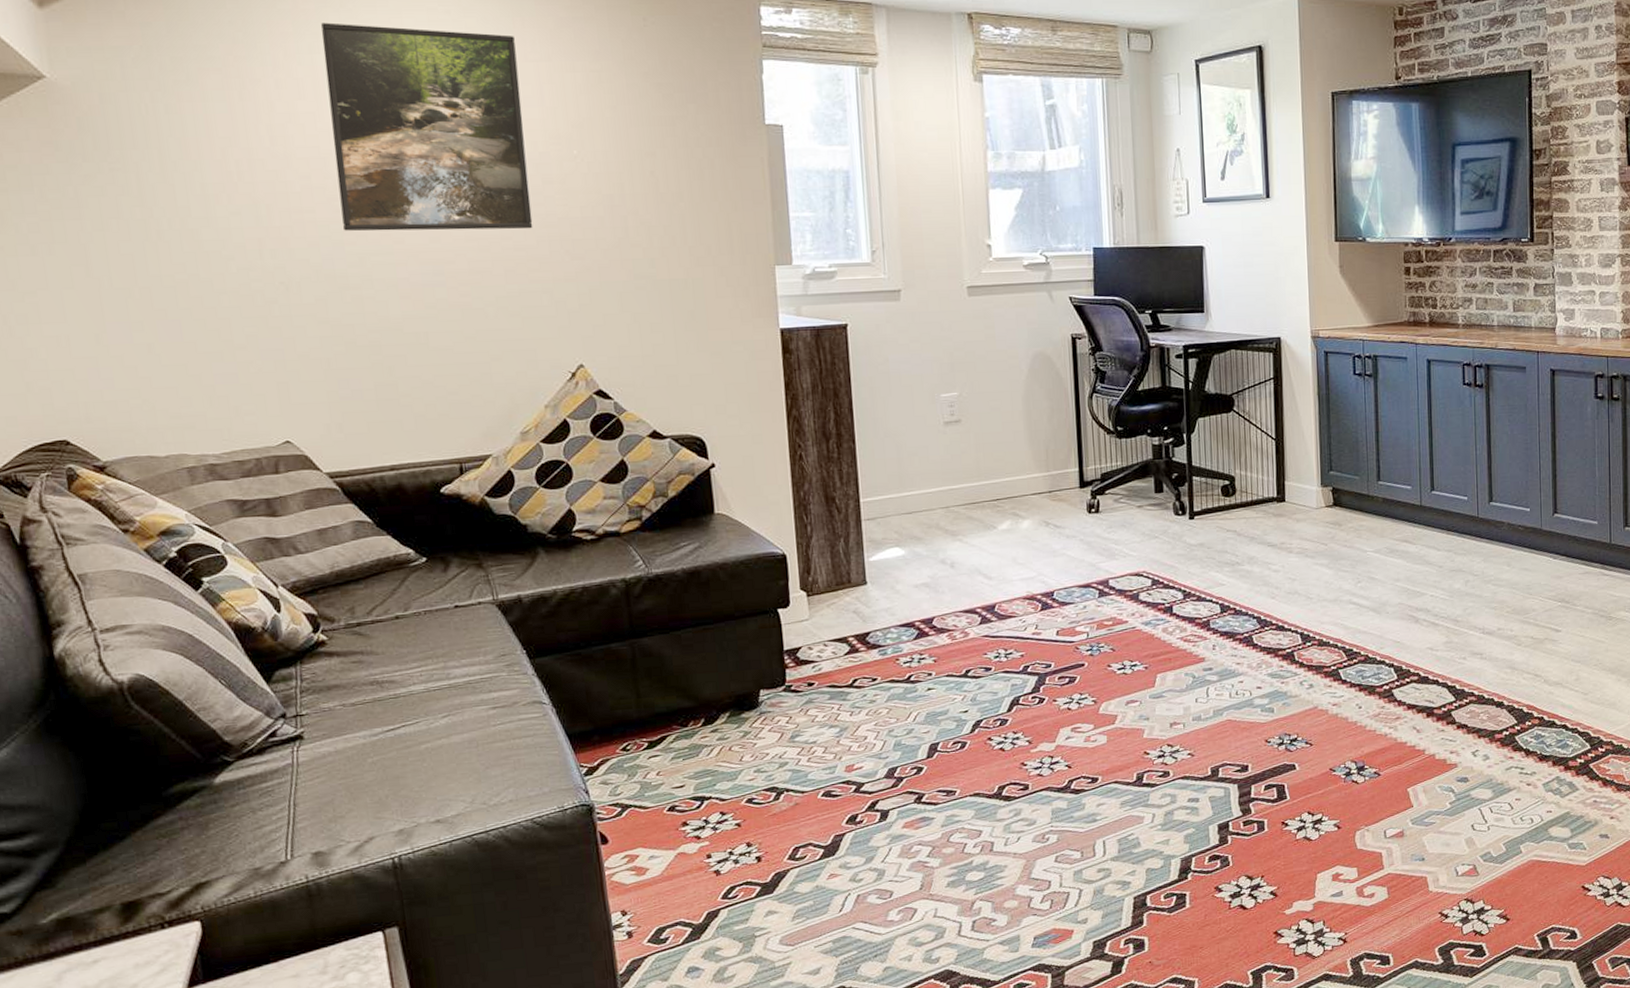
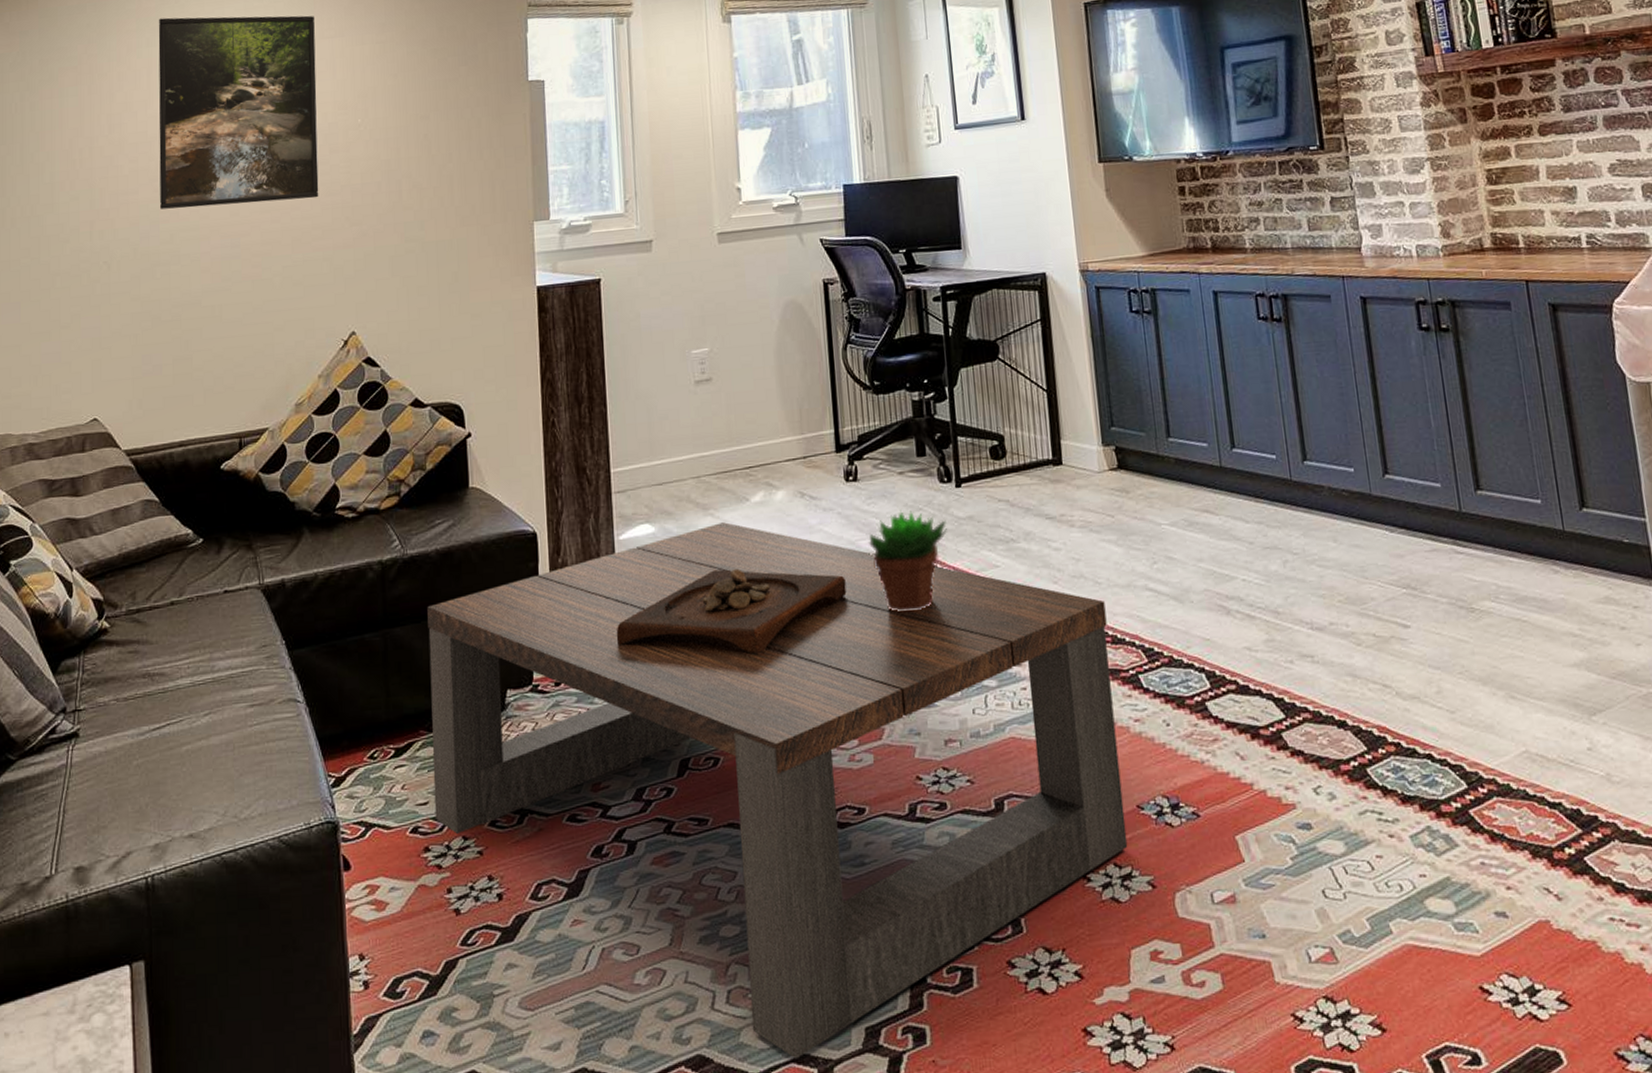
coffee table: none [675,547,1320,968] -> present [427,522,1128,1059]
wooden tray: none [867,586,1087,658] -> present [616,568,847,655]
succulent plant: none [1108,538,1180,622] -> present [868,510,947,612]

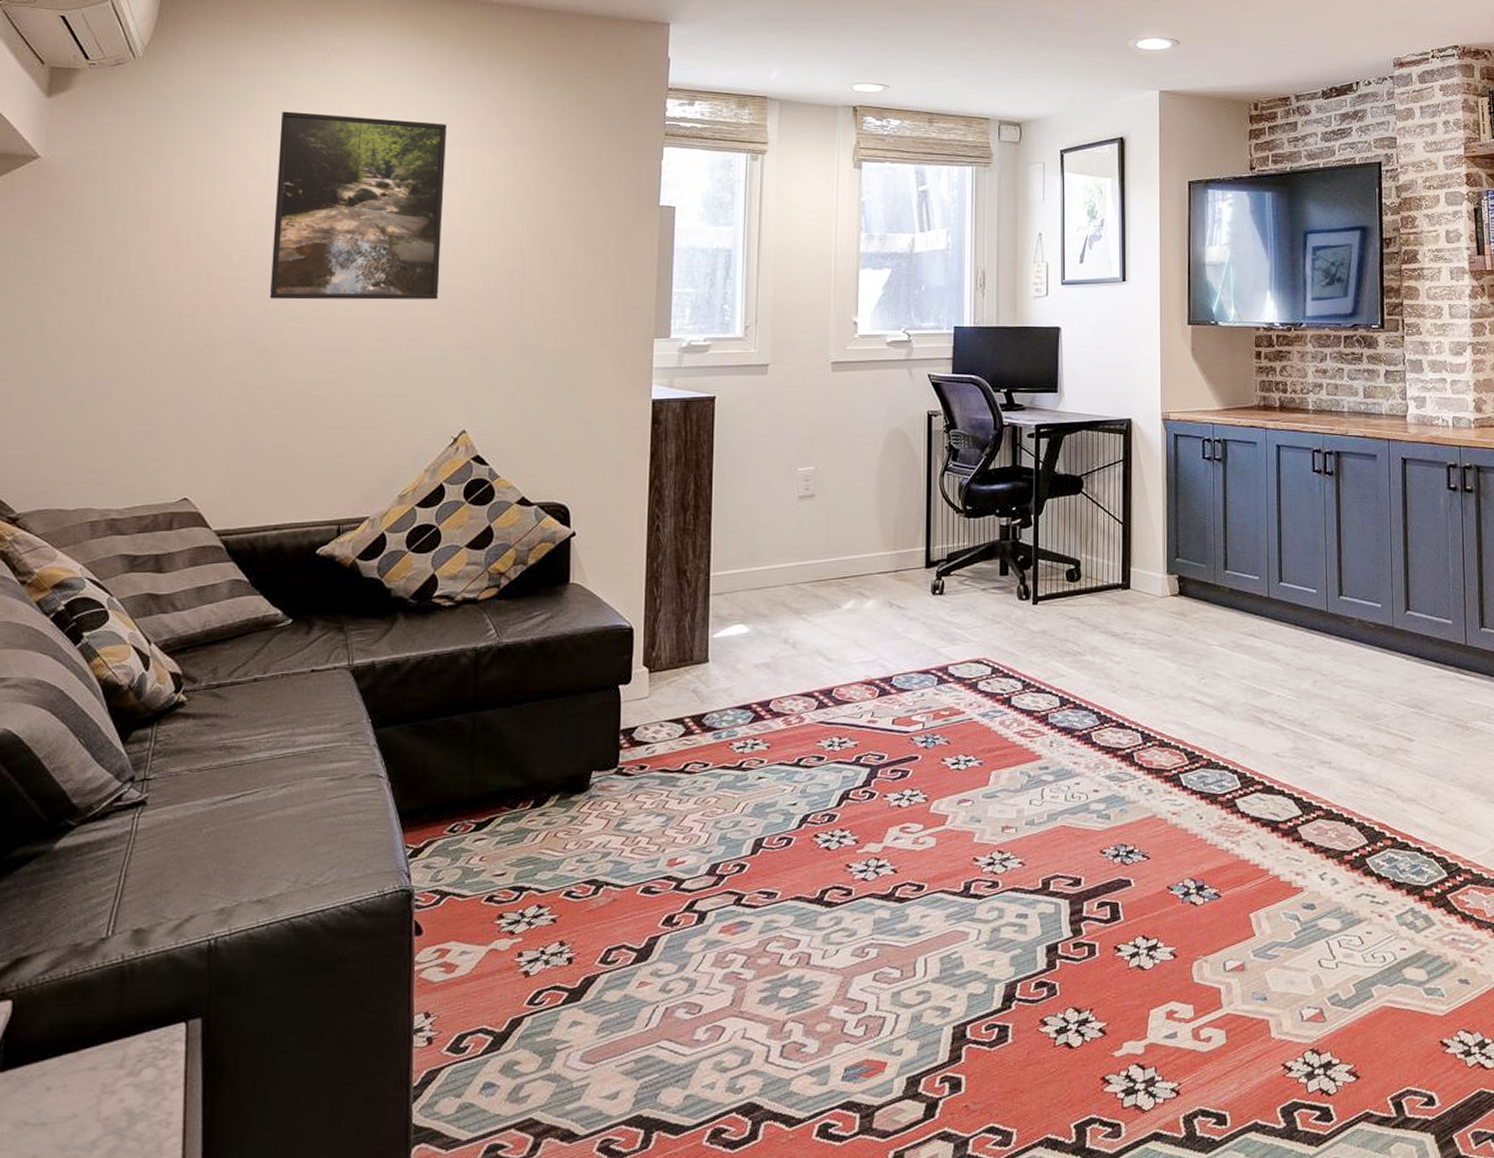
coffee table: present [427,522,1128,1059] -> none [511,626,1156,1106]
wooden tray: present [616,568,847,655] -> none [703,668,924,747]
succulent plant: present [868,510,947,612] -> none [948,622,1021,713]

